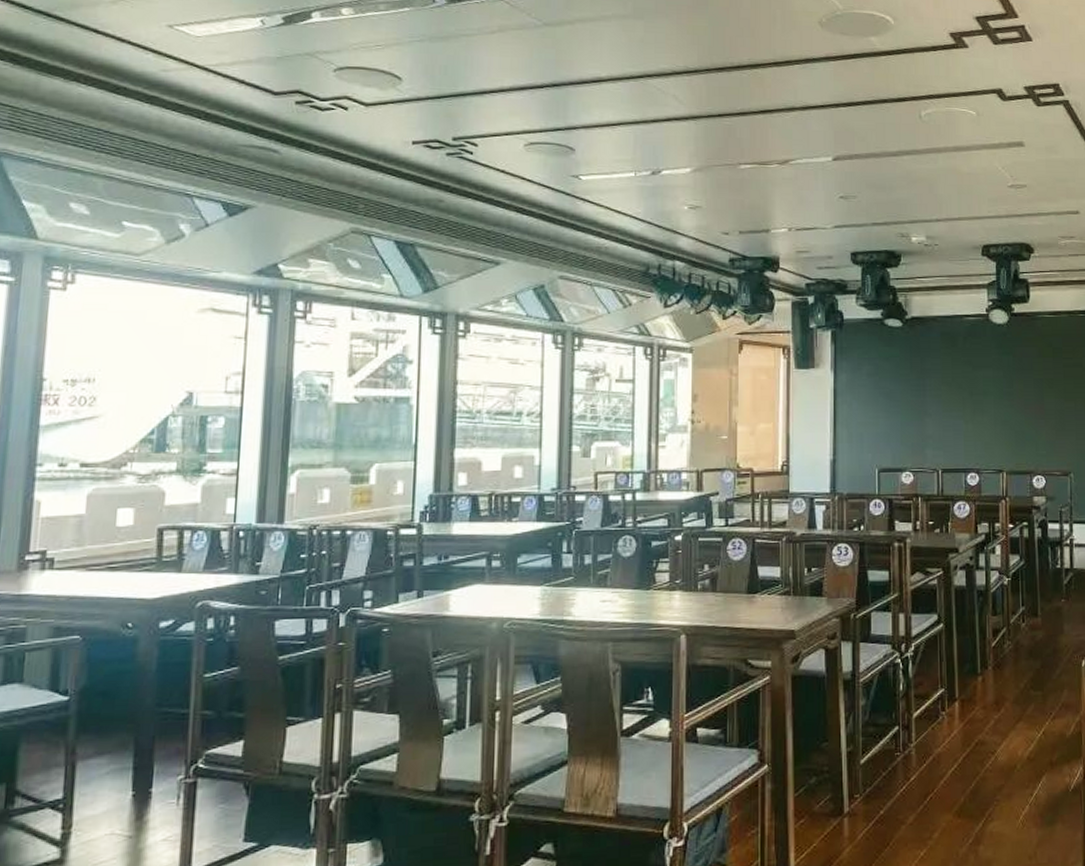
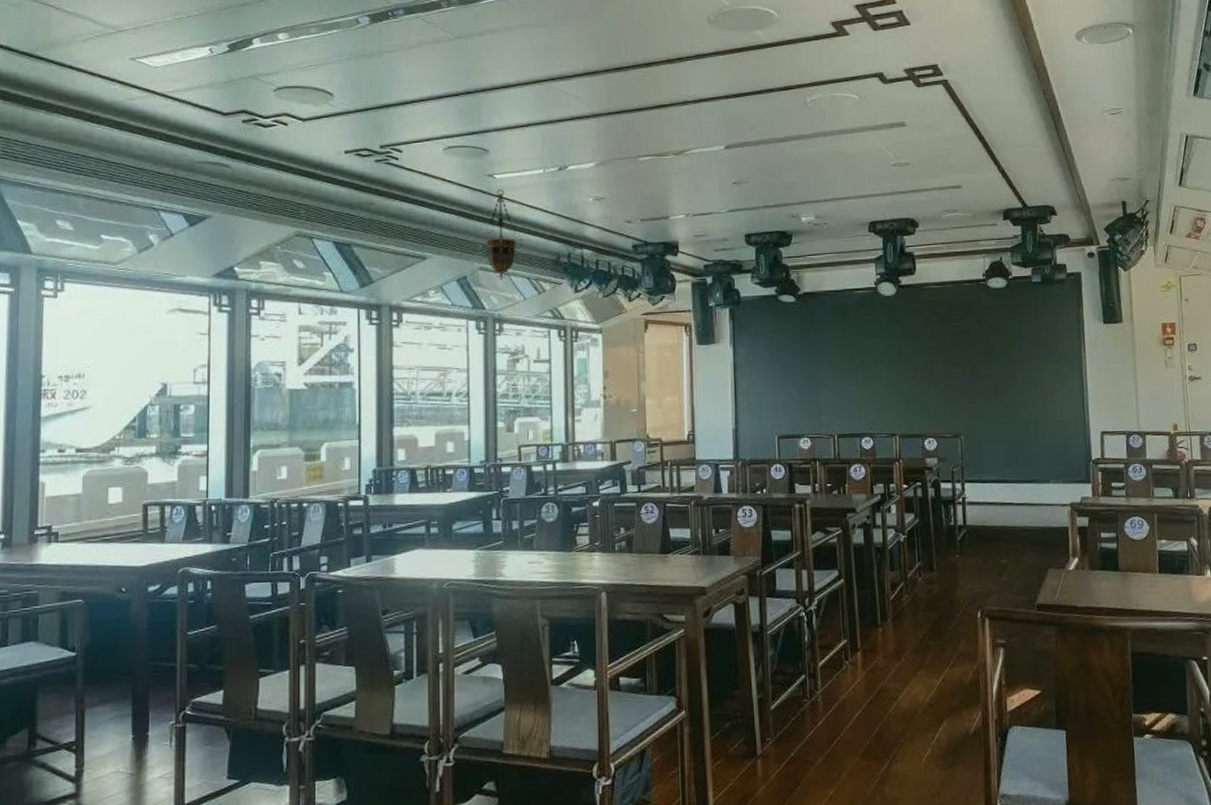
hanging lantern: none [560,192,609,291] -> present [479,189,523,280]

